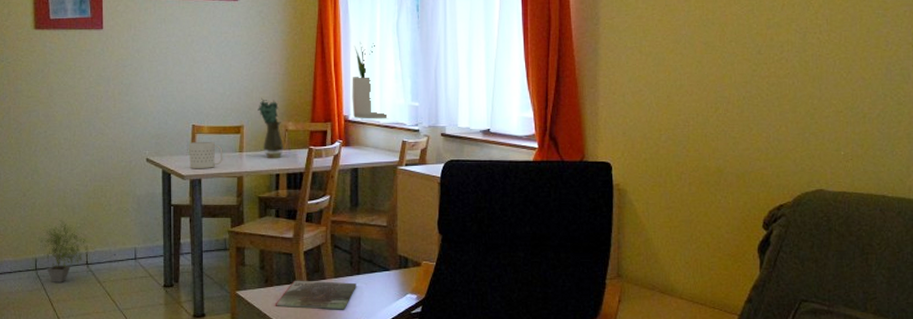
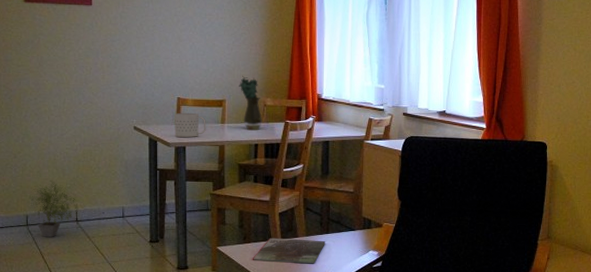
planter: present [352,42,388,120] -> none [325,29,357,99]

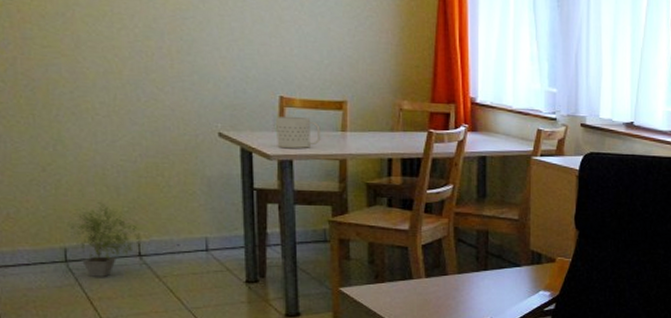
vase: present [239,75,262,131] -> none [365,70,398,142]
magazine: present [253,237,325,264] -> none [388,276,483,308]

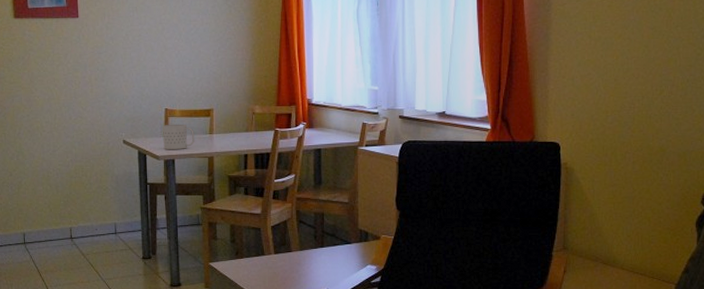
potted plant: present [68,202,142,277] -> none [26,198,72,255]

